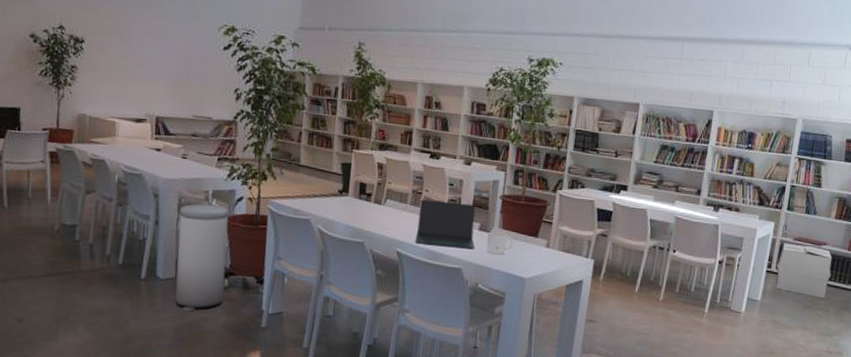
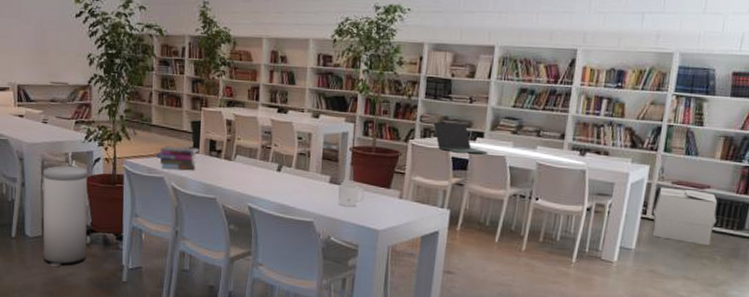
books: none [304,187,349,214] -> present [157,146,200,171]
laptop: present [415,199,476,250] -> none [266,154,326,203]
laptop: none [580,173,631,207] -> present [433,121,488,155]

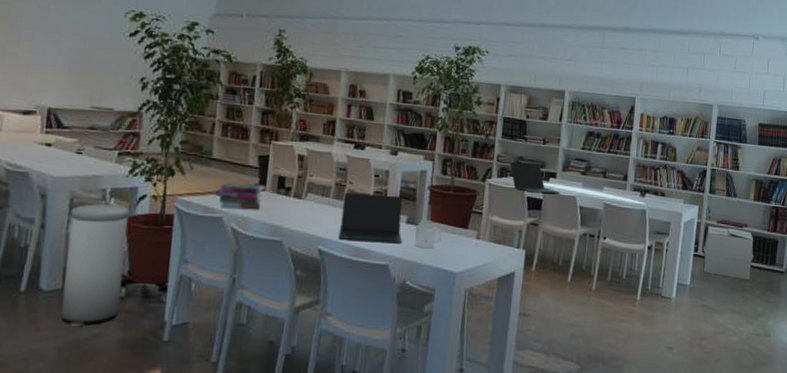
laptop: none [266,154,326,203] -> present [338,192,403,244]

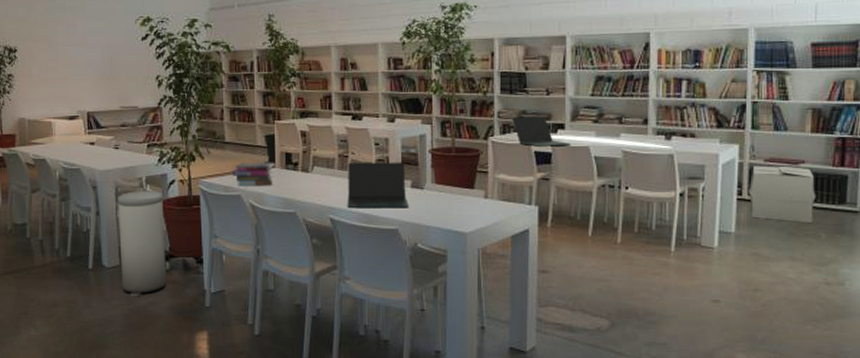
mug: present [415,224,442,249] -> none [422,187,448,211]

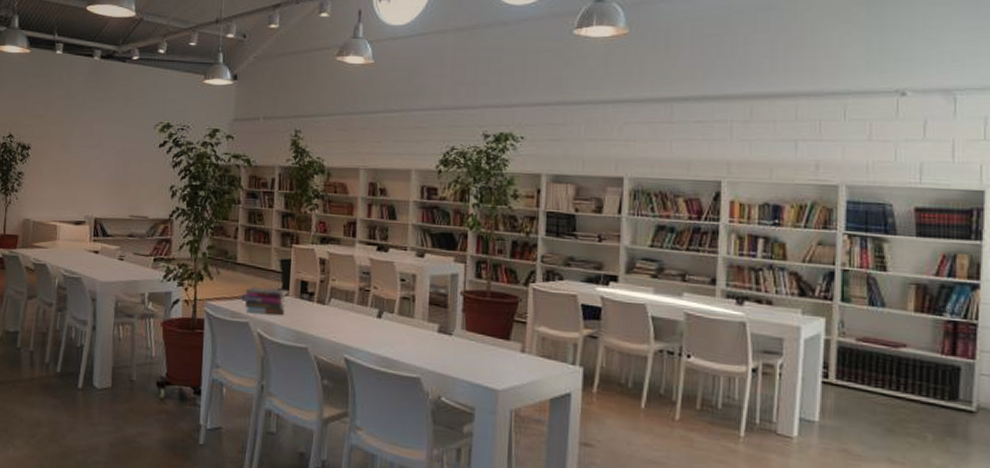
pedal bin: present [118,191,167,297] -> none [111,307,165,425]
laptop: present [347,162,409,209] -> none [365,297,434,355]
laptop: present [512,116,571,148] -> none [557,263,625,302]
cardboard box: present [748,165,816,224] -> none [836,344,921,421]

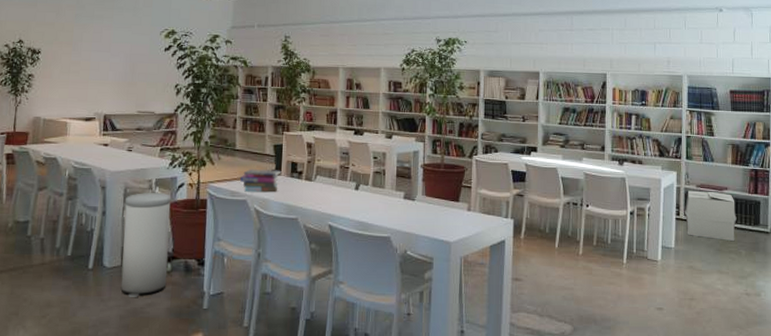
pedal bin: none [111,307,165,425] -> present [120,193,171,298]
cardboard box: none [836,344,921,421] -> present [684,190,737,242]

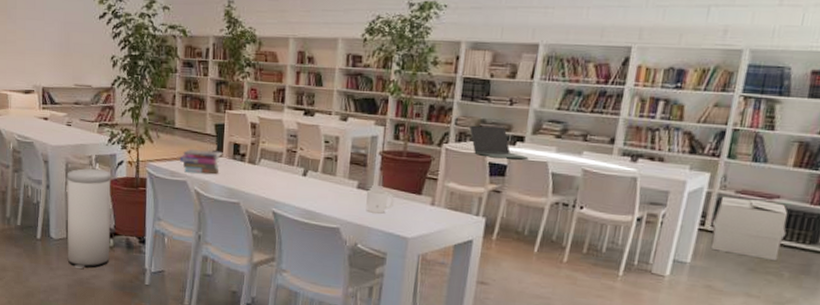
mug: none [412,199,436,221] -> present [366,189,394,214]
laptop: none [493,139,542,168] -> present [469,125,529,160]

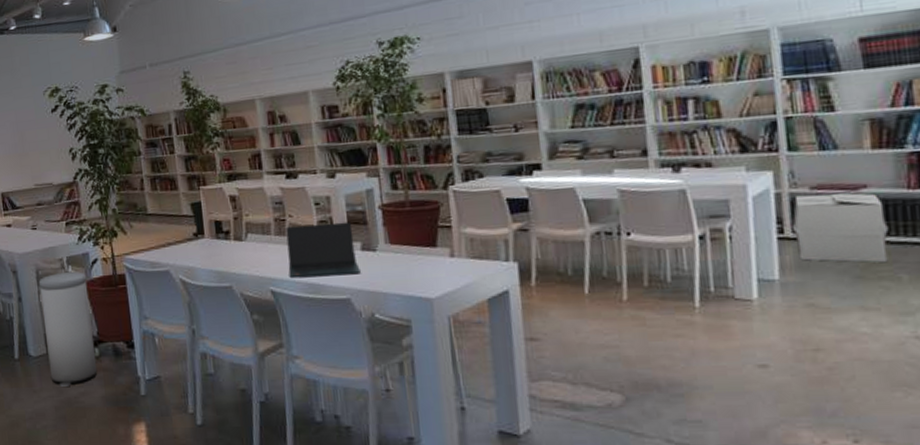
books: present [180,149,223,175] -> none [158,232,205,261]
laptop: none [291,158,353,209] -> present [285,221,360,278]
mug: present [366,189,394,214] -> none [374,248,407,276]
laptop: present [469,125,529,160] -> none [475,156,552,195]

